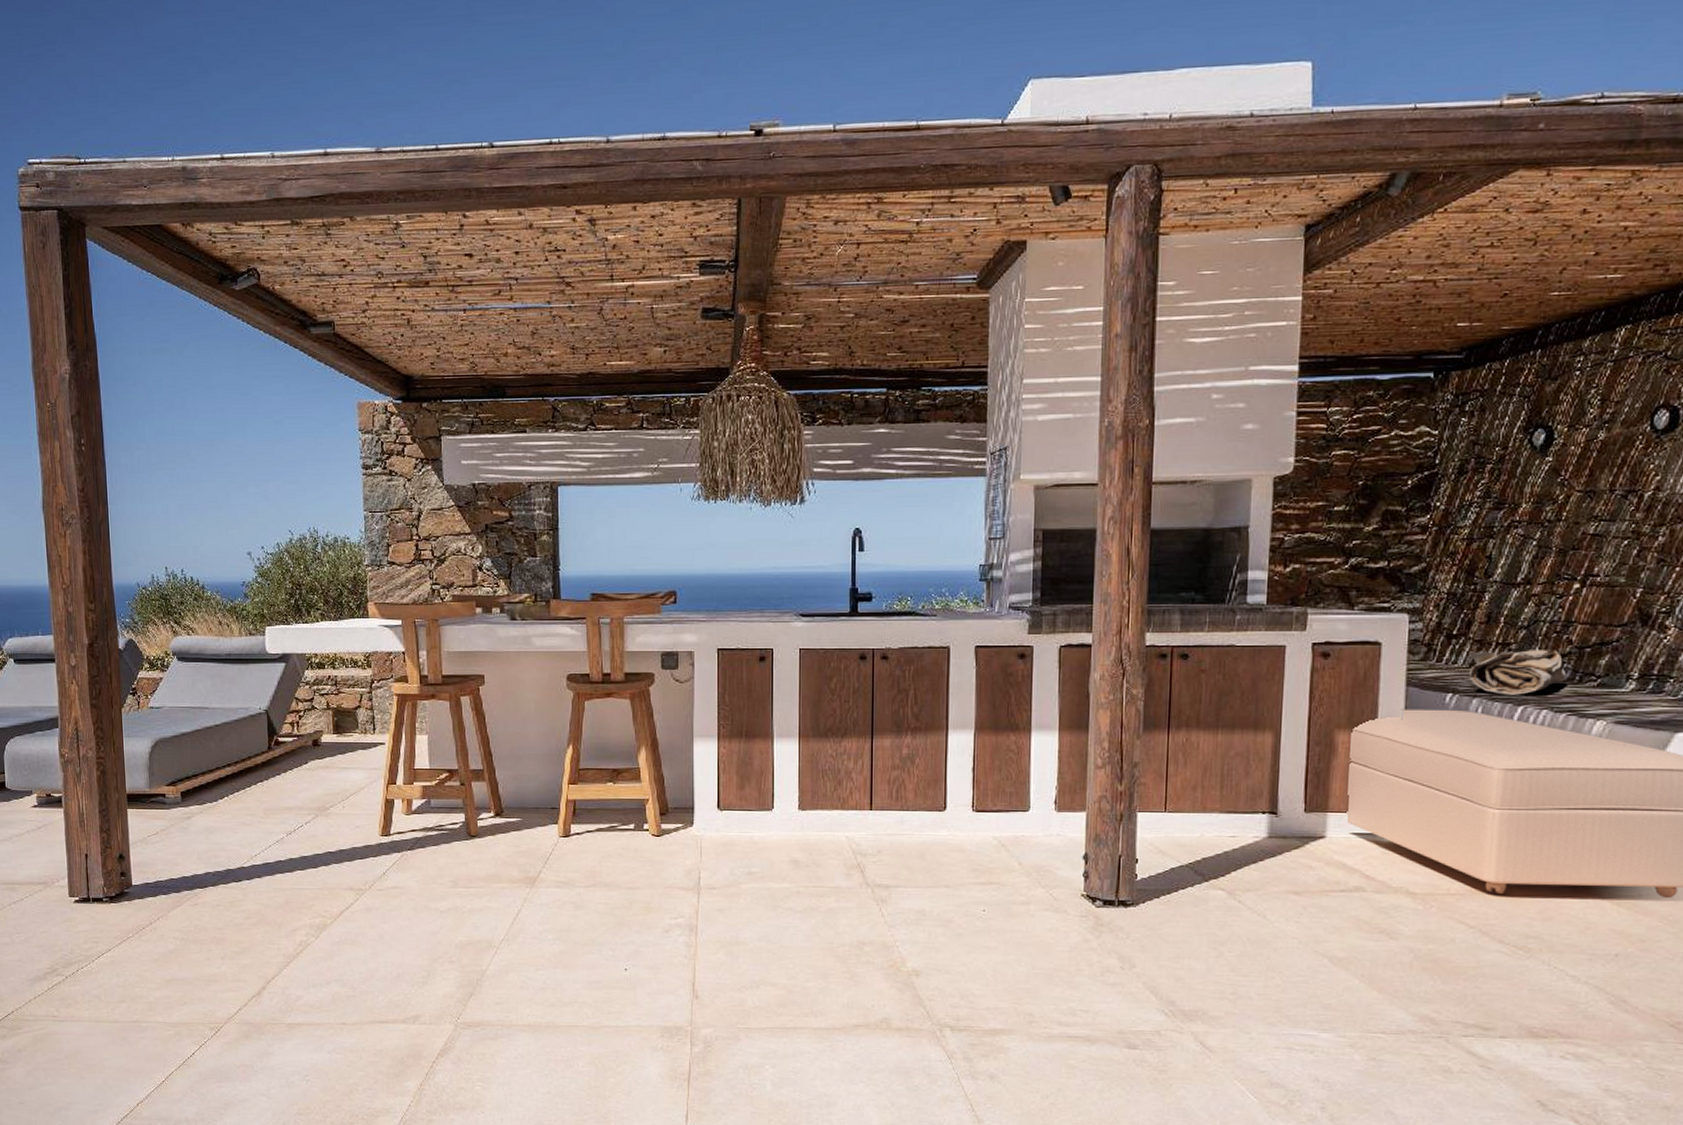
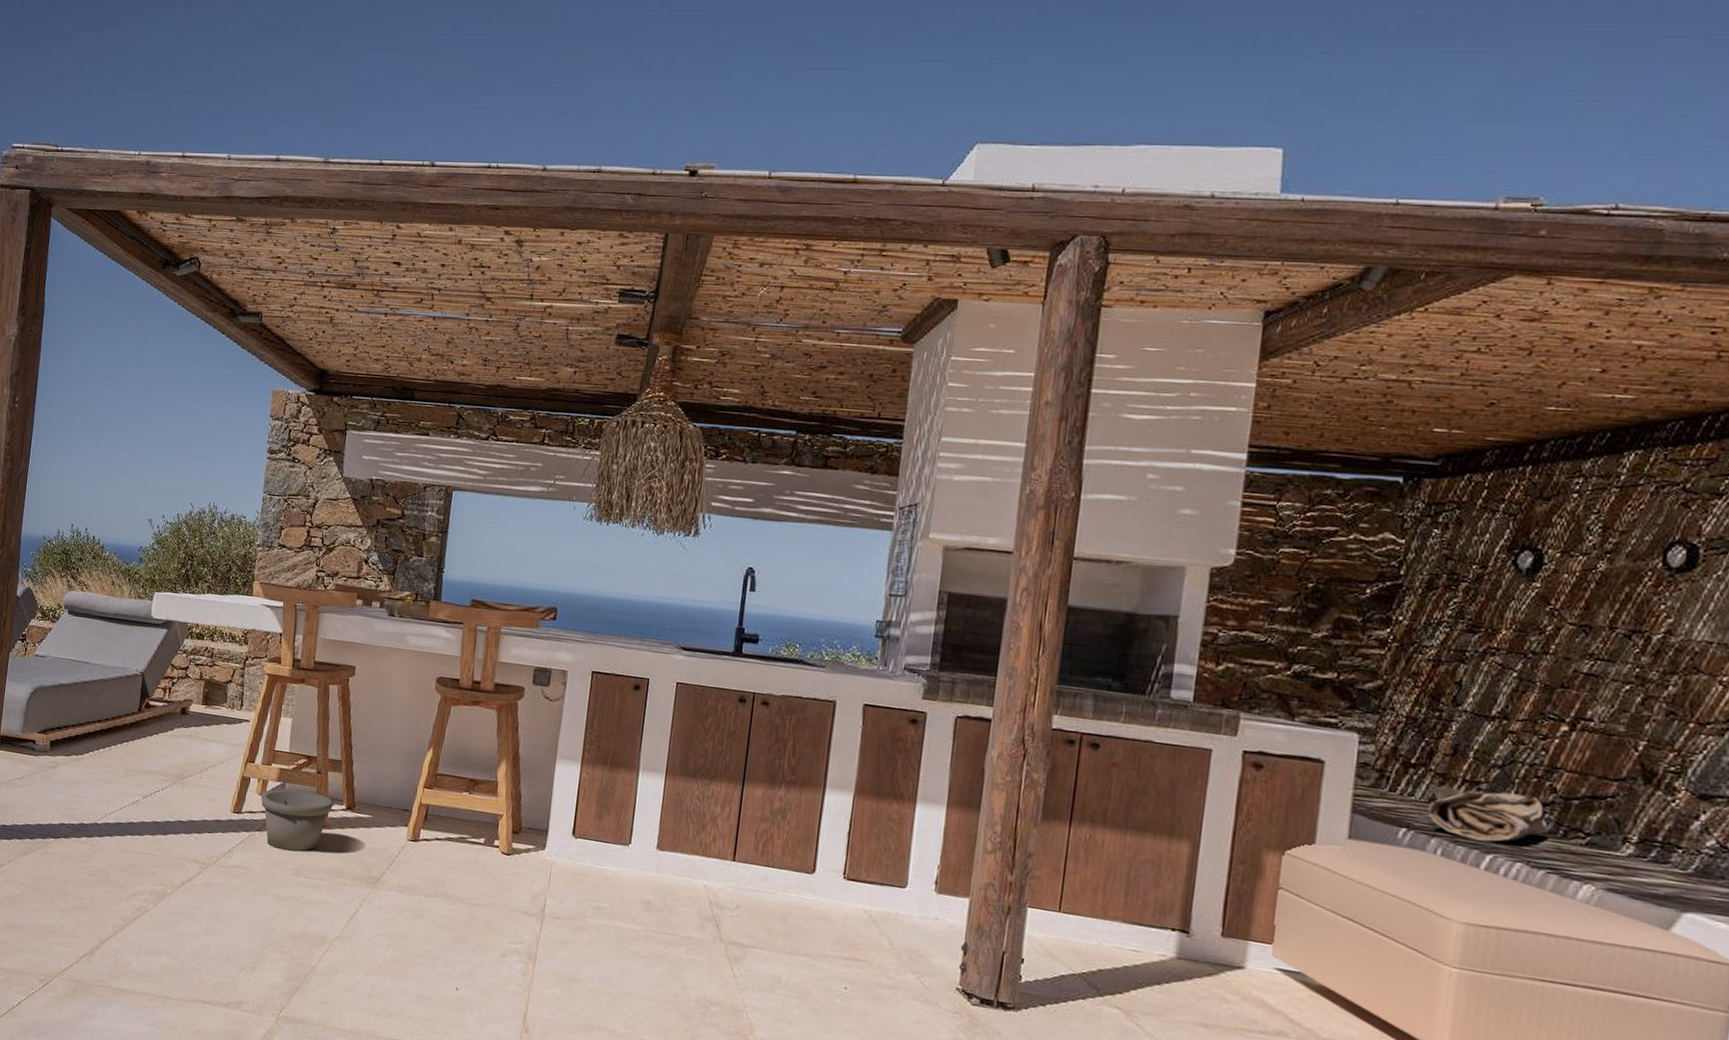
pot: none [407,804,481,864] -> present [260,789,334,852]

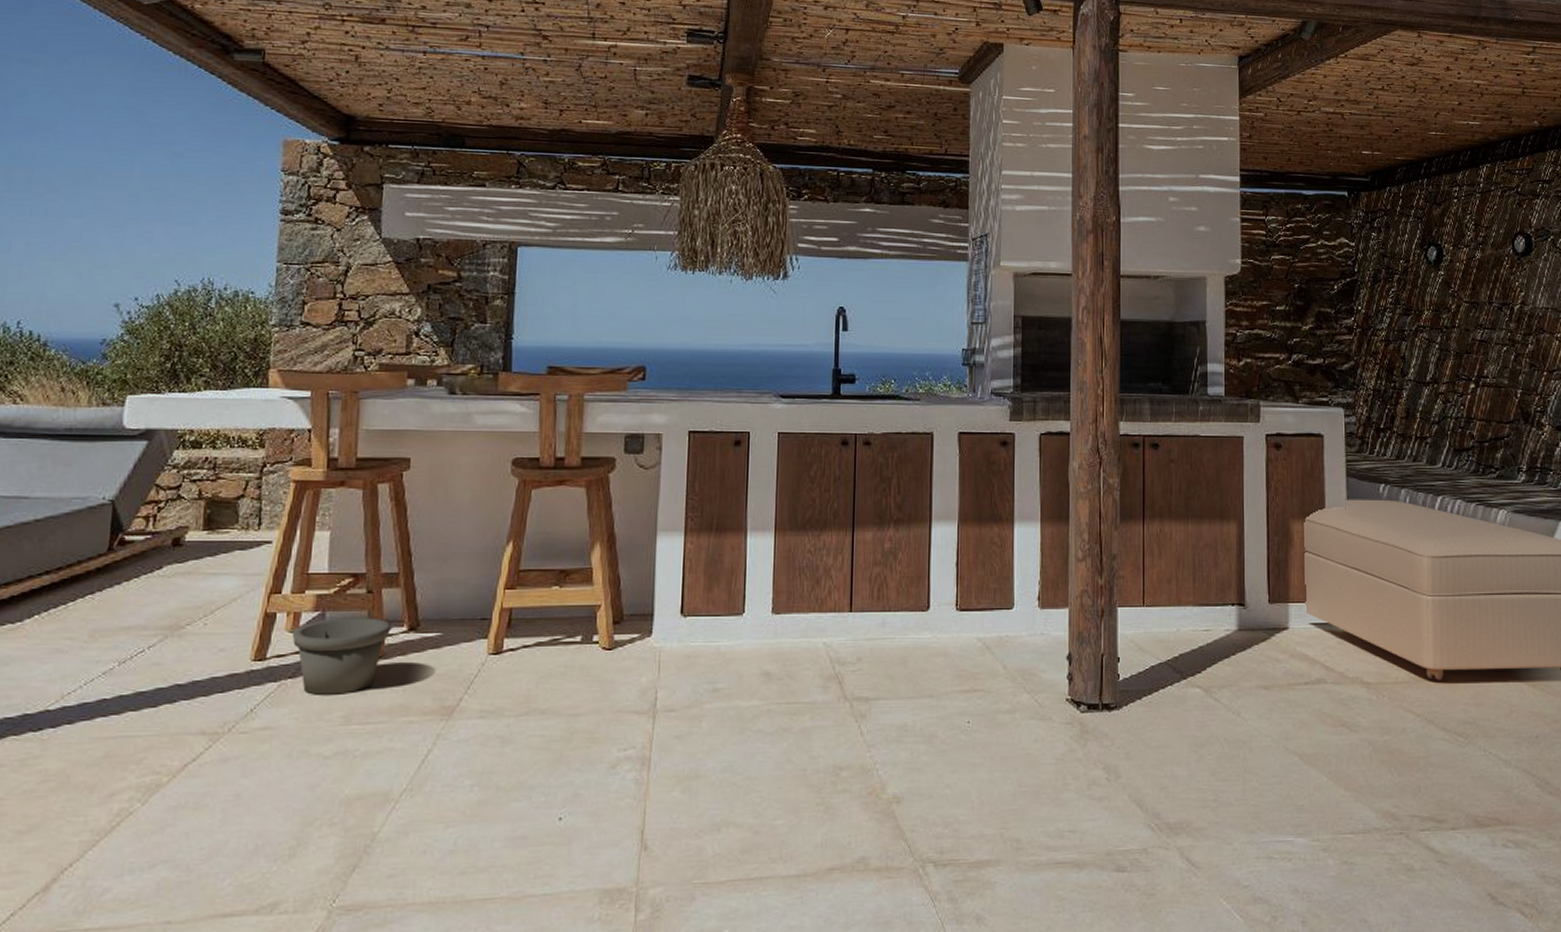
towel: present [1428,786,1548,842] -> none [1395,444,1473,486]

